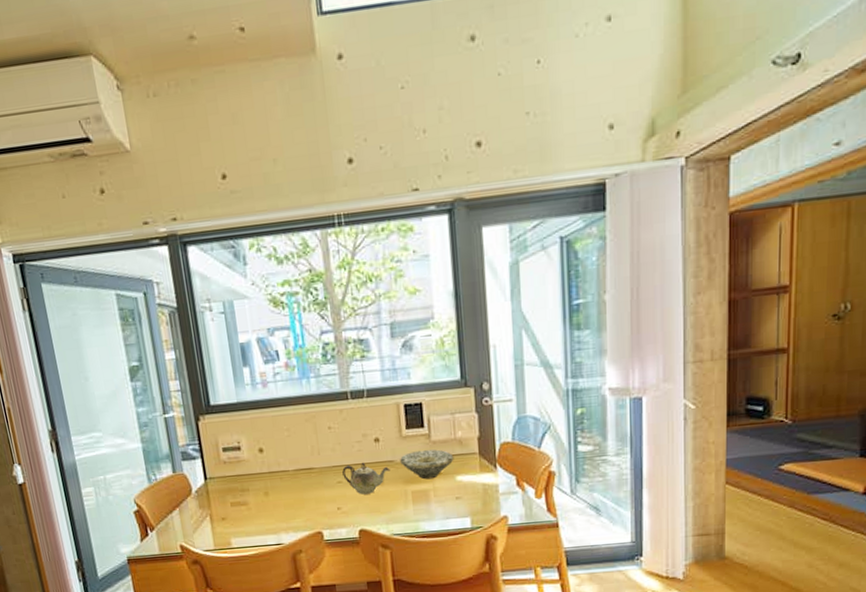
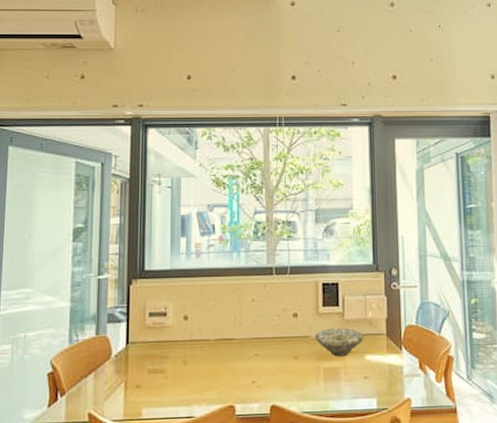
teapot: present [342,462,390,495] -> none [261,336,305,369]

